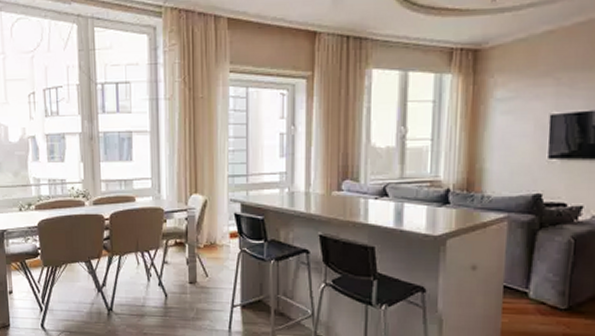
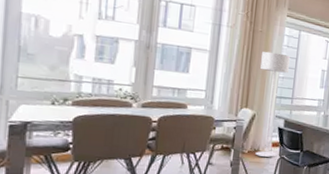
floor lamp: none [206,120,239,252] -> present [255,51,290,158]

